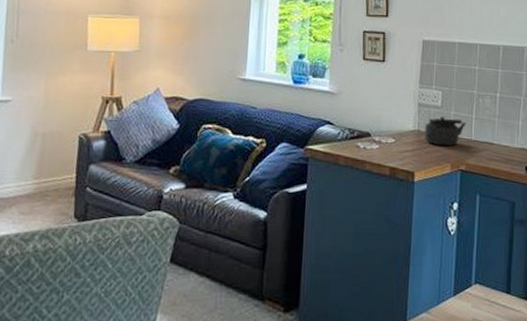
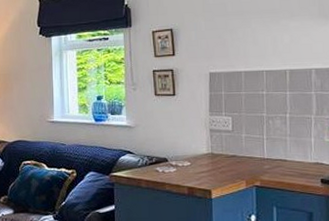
kettle: present [424,116,467,146] -> none [217,139,258,165]

